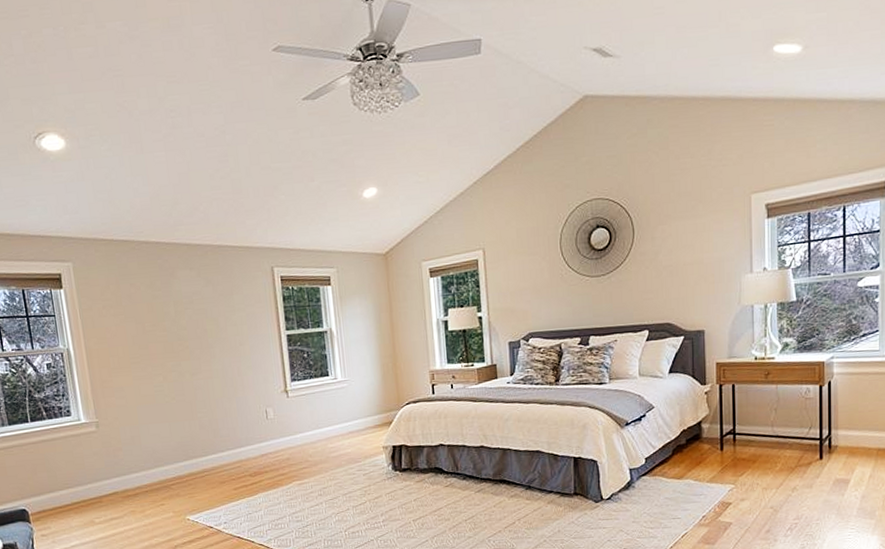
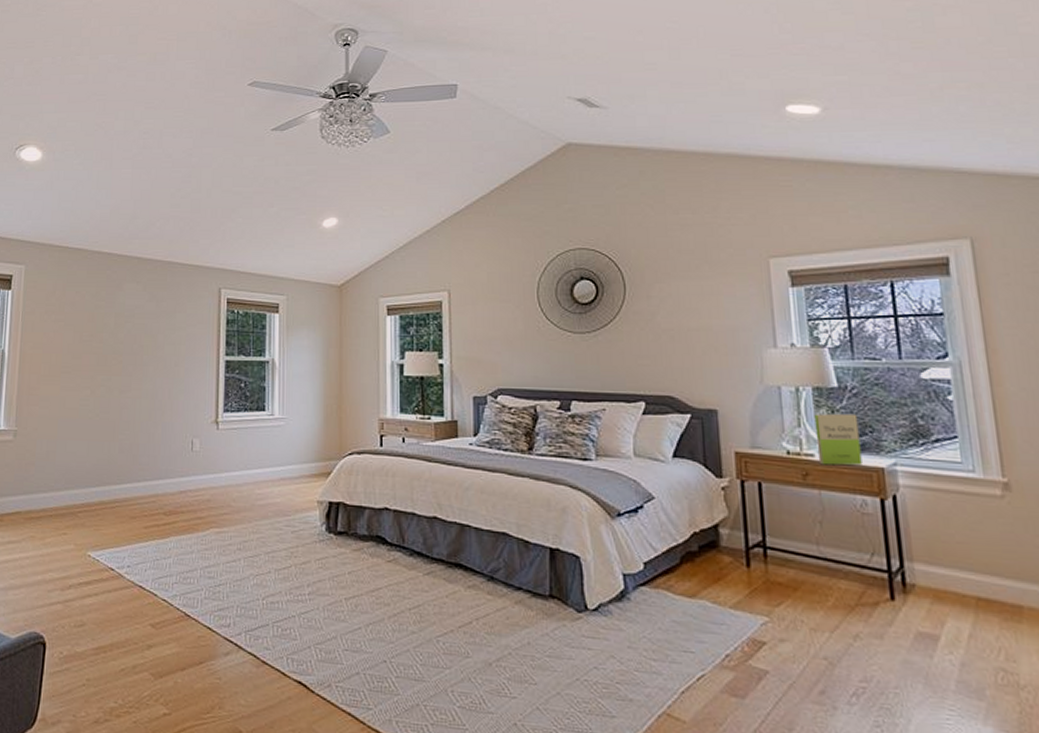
book: none [777,321,809,365] -> present [814,413,862,466]

